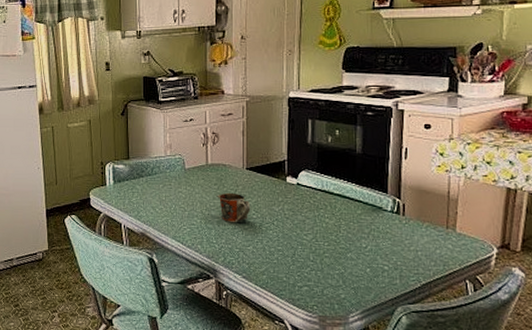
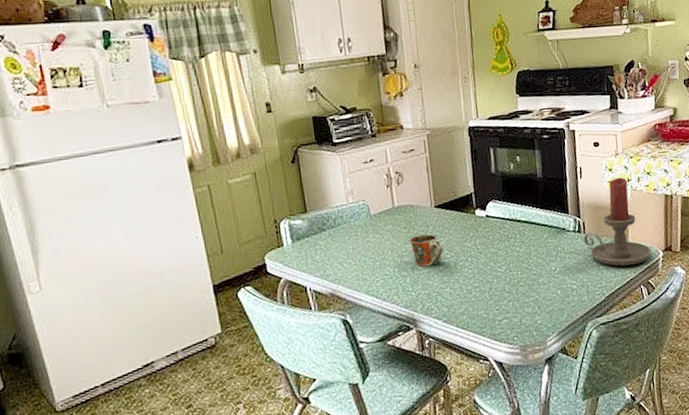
candle holder: none [402,163,484,257] -> present [584,177,652,266]

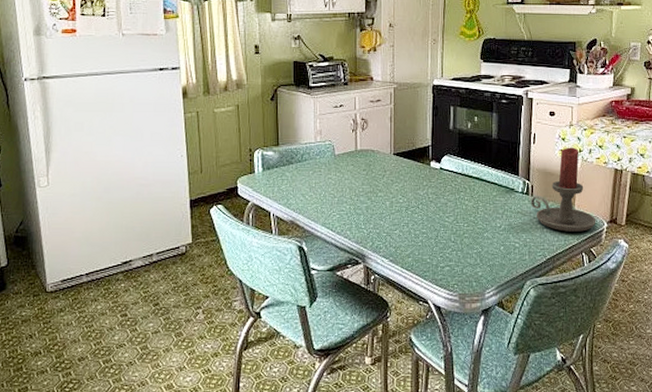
mug: present [407,234,444,266] -> none [365,178,398,207]

